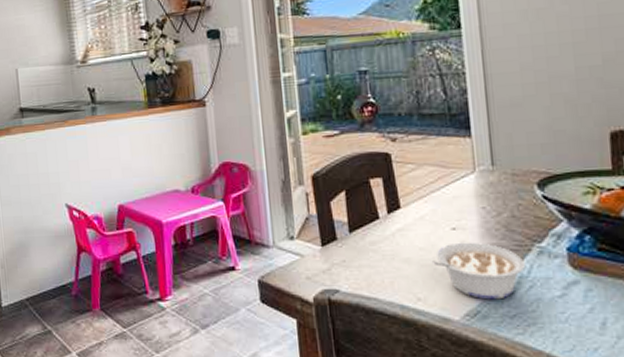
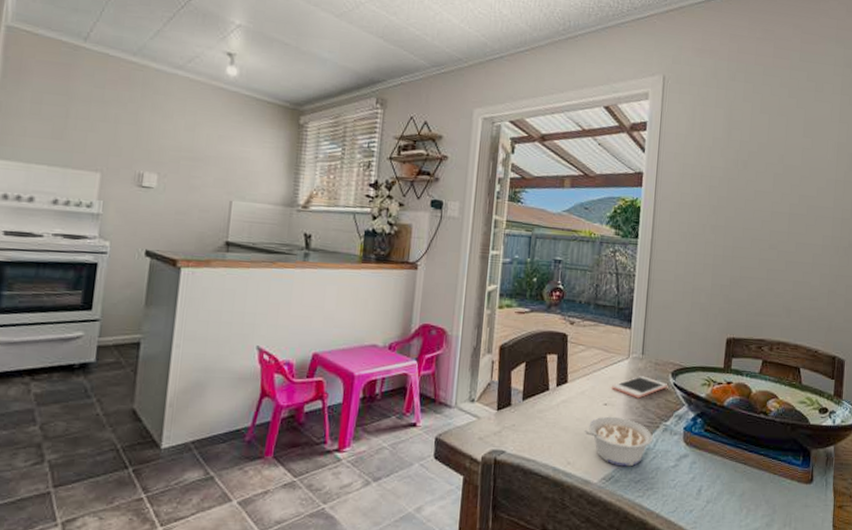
cell phone: none [458,191,534,218] -> present [612,376,667,399]

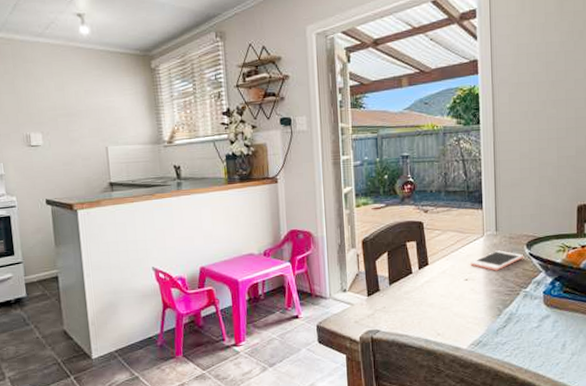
legume: present [584,416,653,467] -> none [449,289,514,332]

